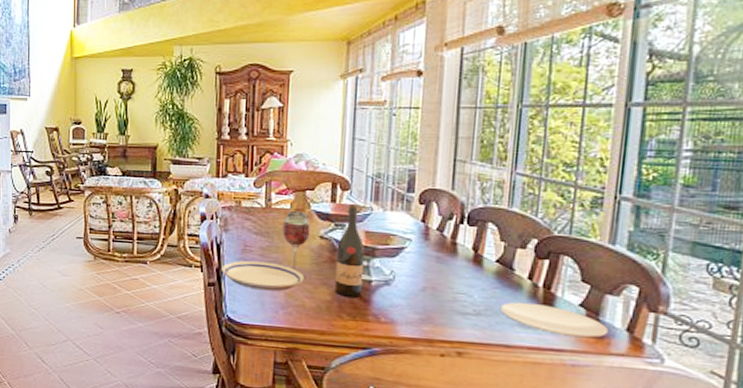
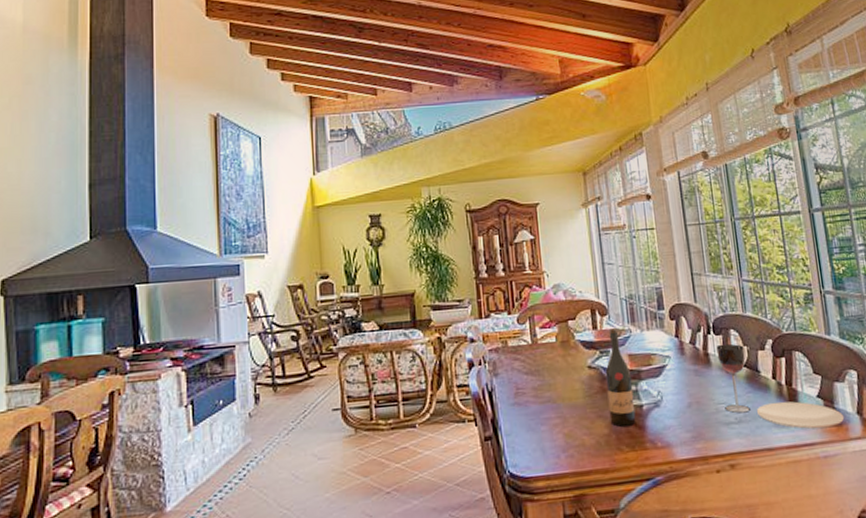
plate: present [221,260,304,291] -> none [496,402,580,436]
wineglass: present [282,211,311,279] -> none [551,343,581,415]
wineglass: none [463,236,501,307] -> present [716,343,750,414]

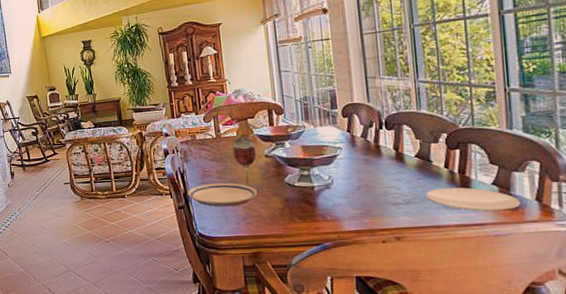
plate: none [496,402,580,436] -> present [187,182,258,207]
wineglass: none [551,343,581,415] -> present [233,137,259,193]
wine bottle: present [605,328,636,428] -> none [280,125,308,204]
wineglass: present [716,343,750,414] -> none [388,137,419,196]

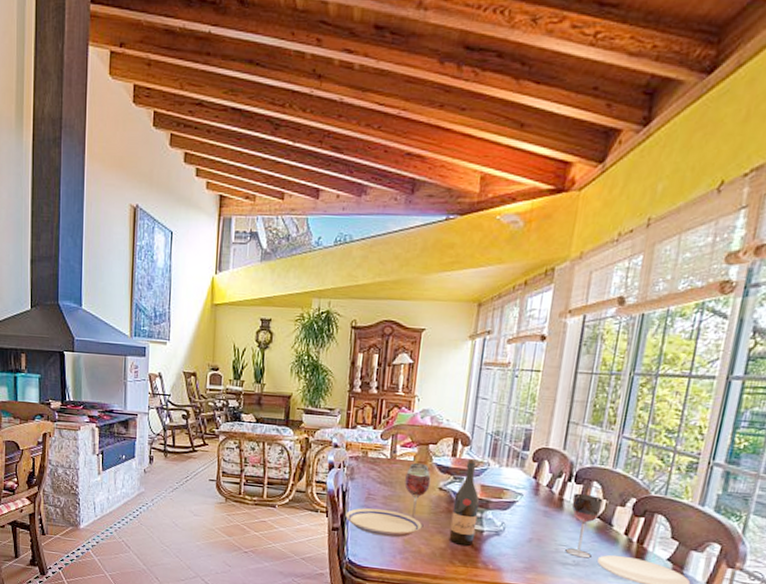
wine bottle: none [280,125,308,204] -> present [449,459,480,547]
wineglass: none [388,137,419,196] -> present [565,493,603,559]

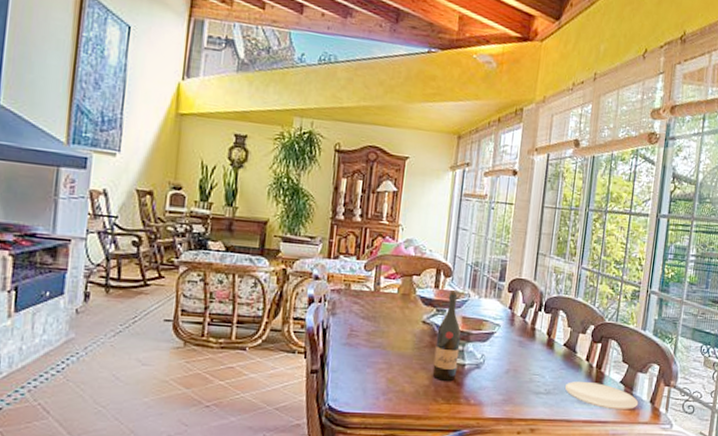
plate: present [345,508,422,538] -> none [325,345,406,377]
wineglass: present [405,463,431,527] -> none [388,296,415,364]
wineglass: present [565,493,603,559] -> none [538,322,568,386]

